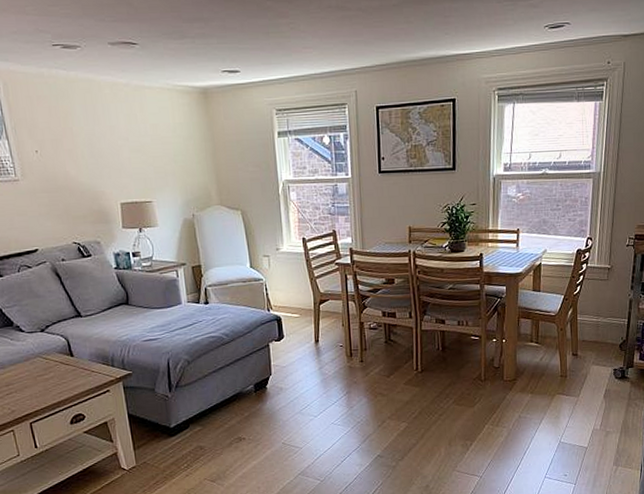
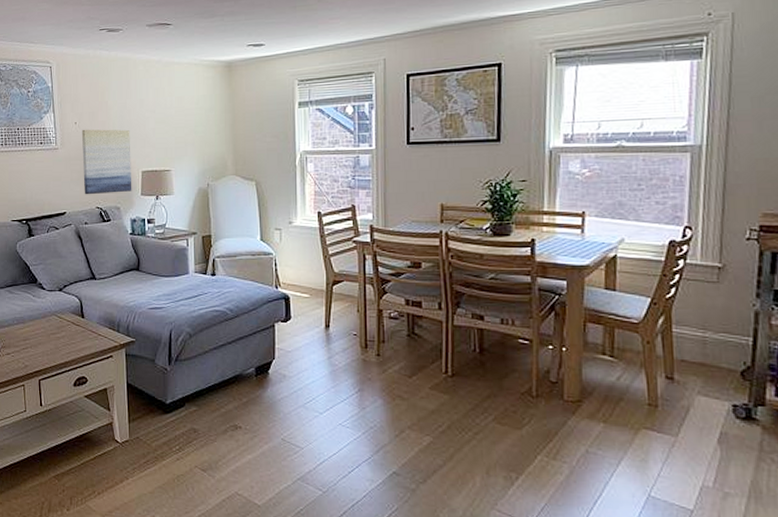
wall art: none [45,158,112,230] -> present [81,129,132,195]

